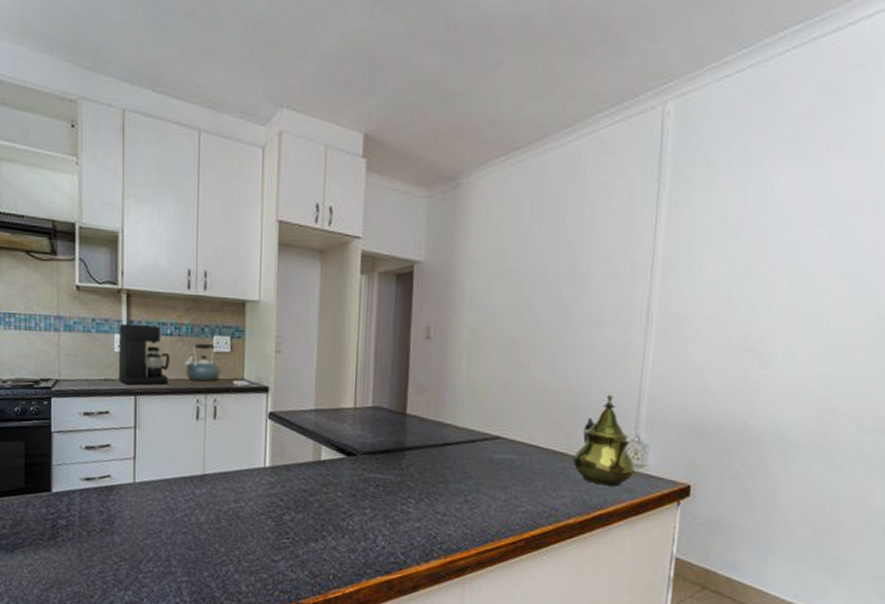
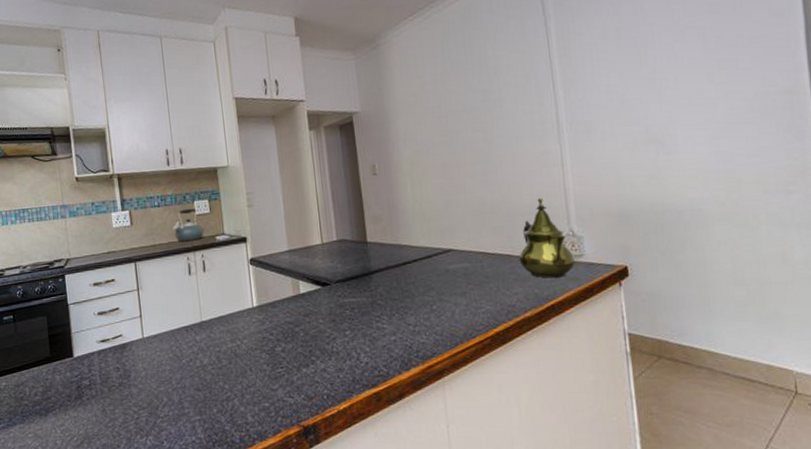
coffee maker: present [118,324,170,385] -> none [115,200,162,254]

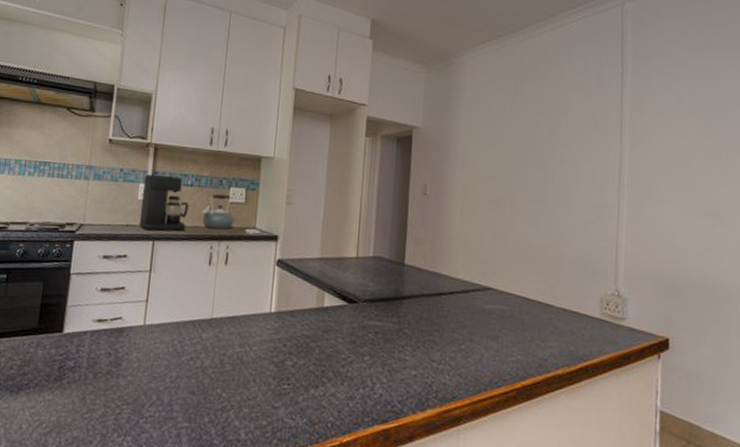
coffee maker: none [115,200,162,254] -> present [139,175,189,231]
teapot: present [519,198,576,278] -> none [559,251,618,338]

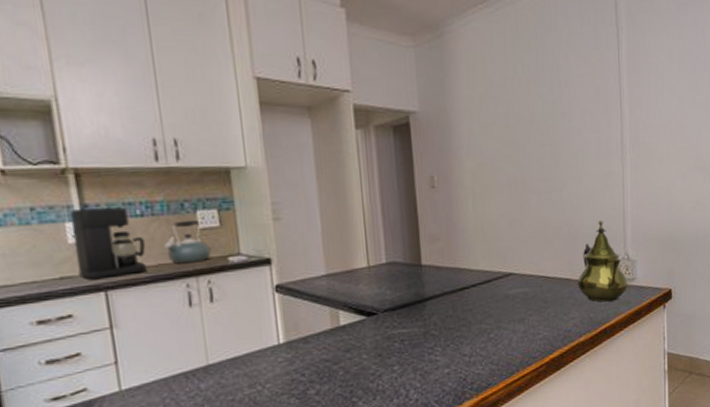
teapot: none [559,251,618,338] -> present [577,221,629,302]

